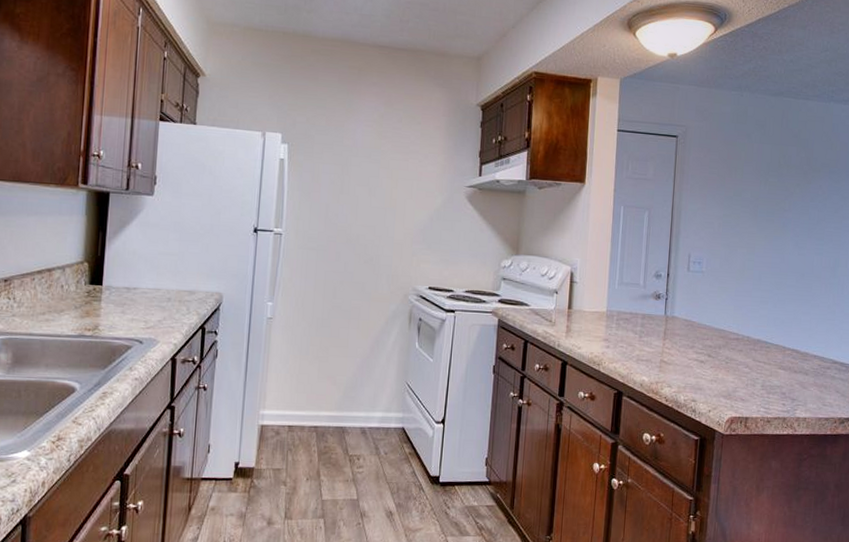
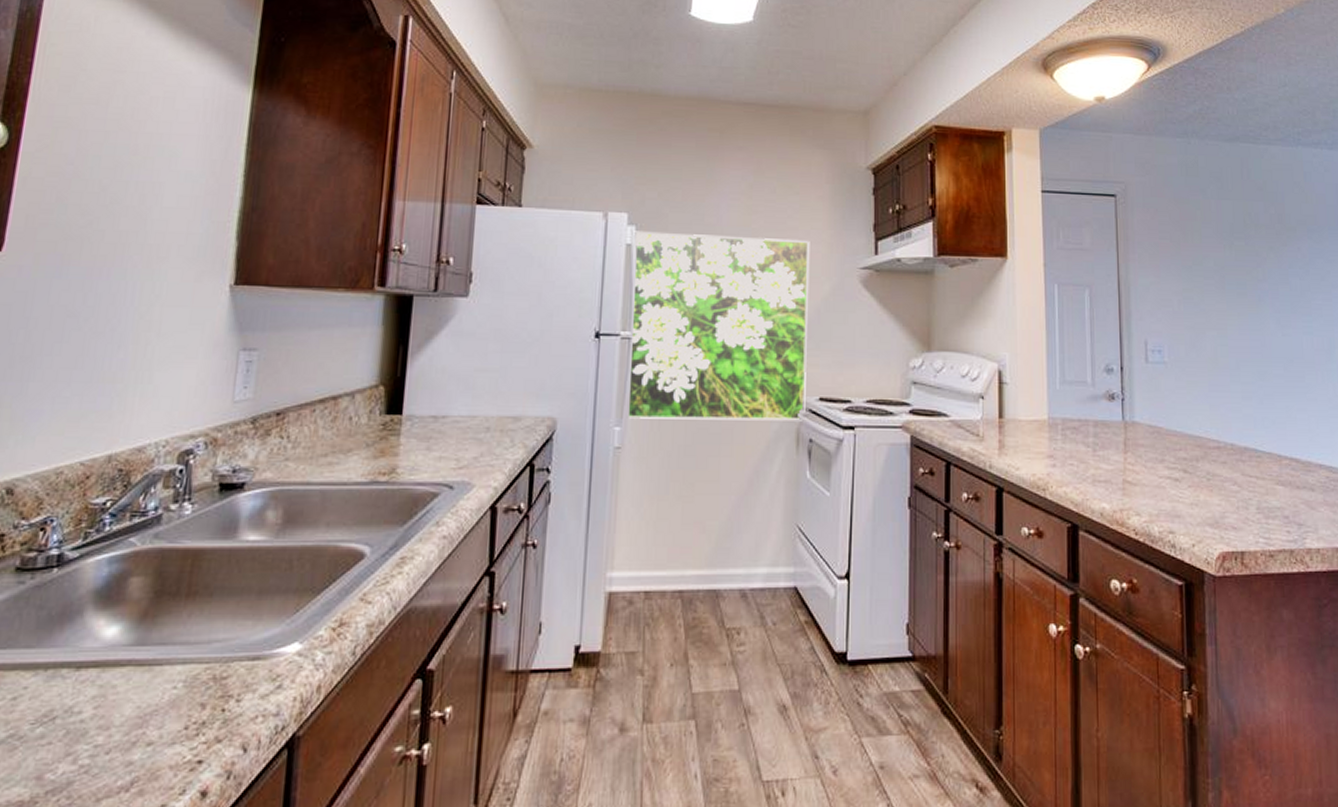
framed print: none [279,148,428,304] -> present [629,231,810,421]

